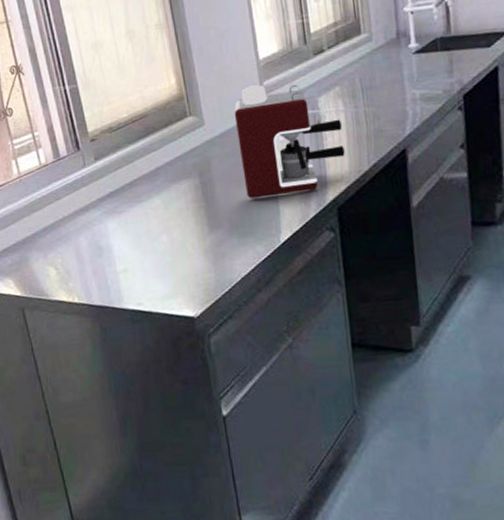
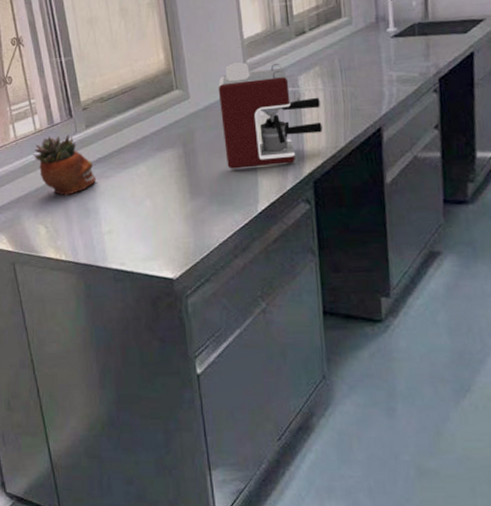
succulent planter: none [38,168,108,234] -> present [32,134,96,196]

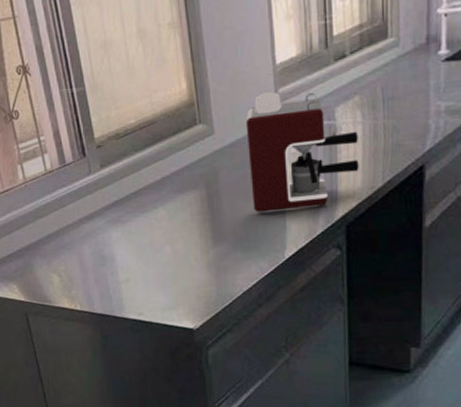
succulent planter: present [32,134,96,196] -> none [43,175,112,242]

